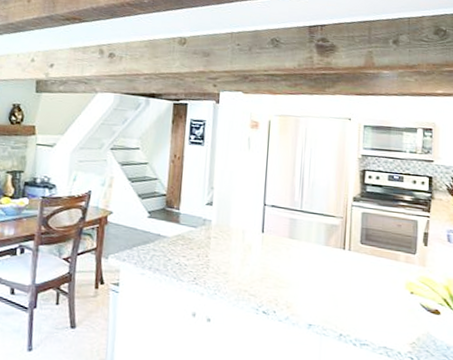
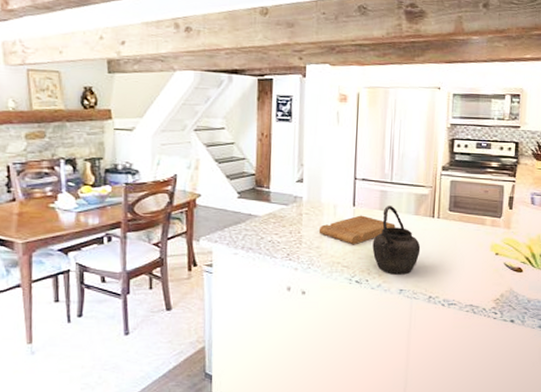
cutting board: none [226,242,305,273] -> present [318,215,395,245]
kettle: none [280,233,331,309] -> present [372,205,421,275]

